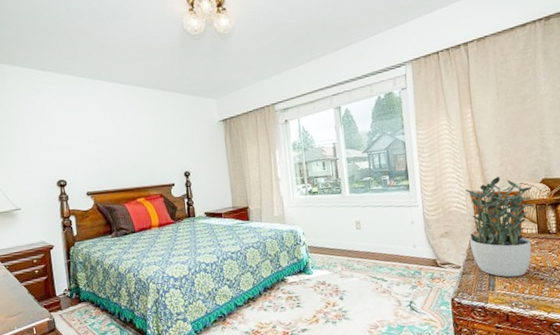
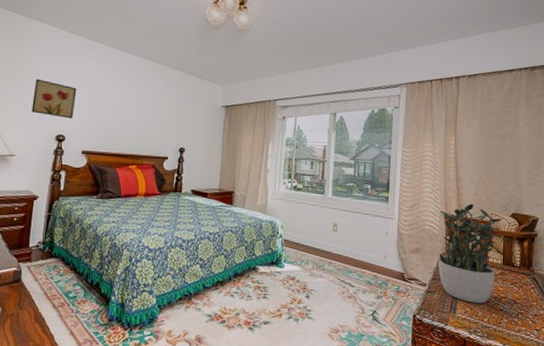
wall art: none [23,126,70,163] -> present [31,78,77,119]

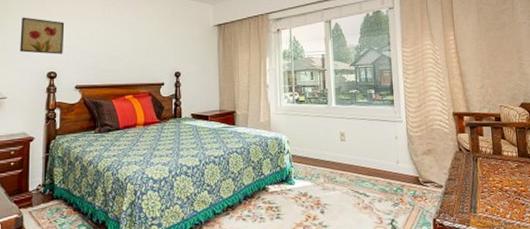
potted plant: present [438,204,504,304] -> none [447,98,516,200]

